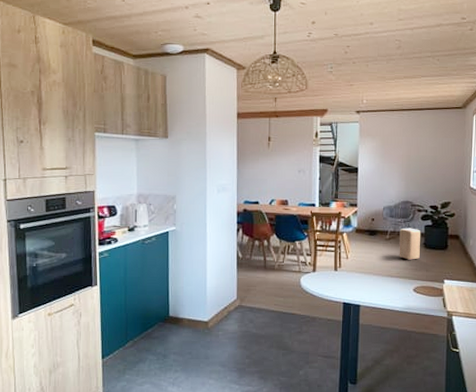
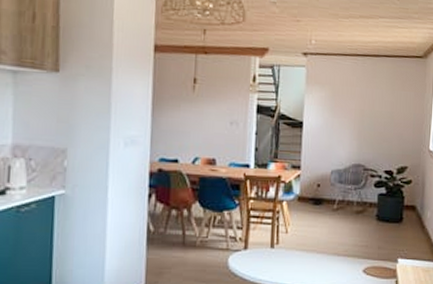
stool: present [399,228,420,260] -> none [347,196,373,235]

